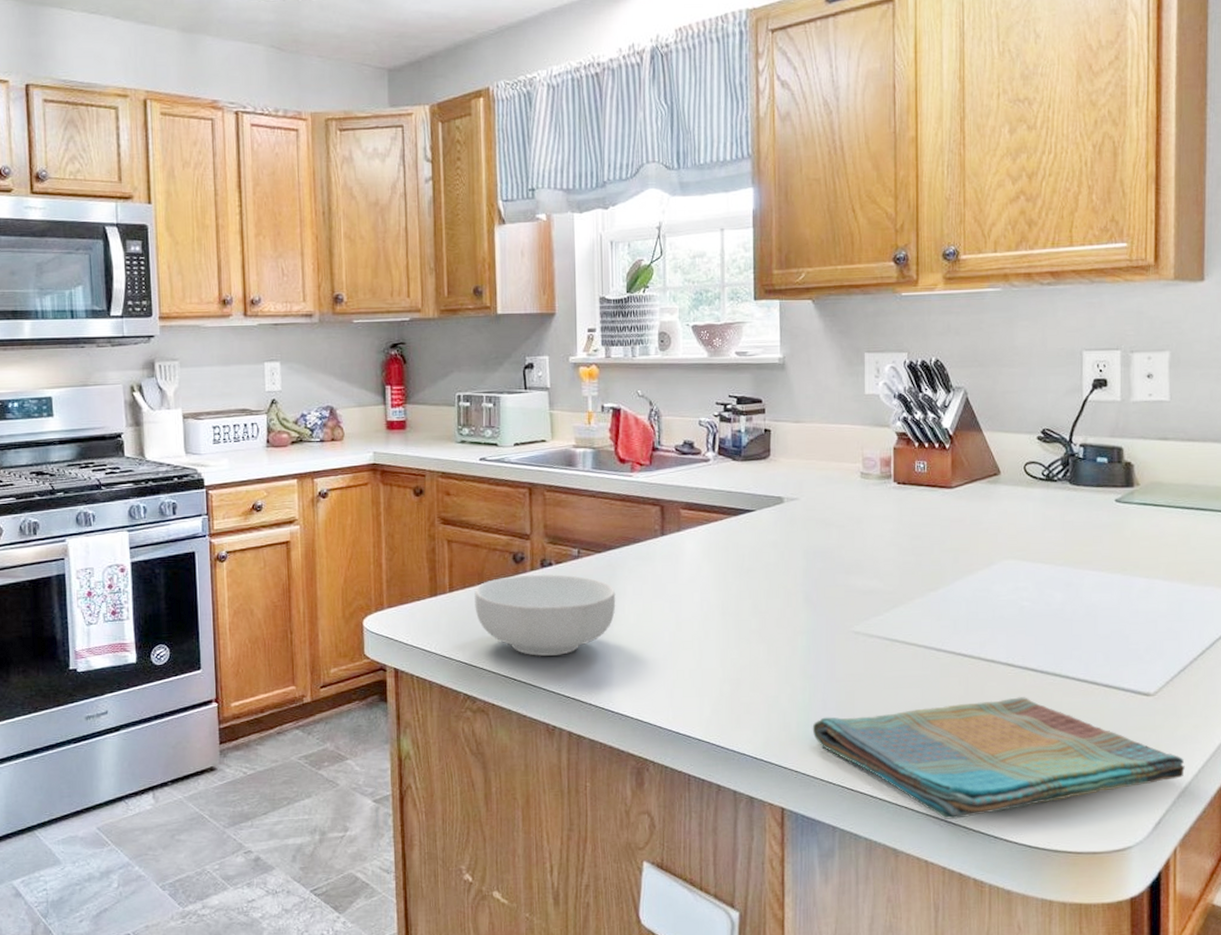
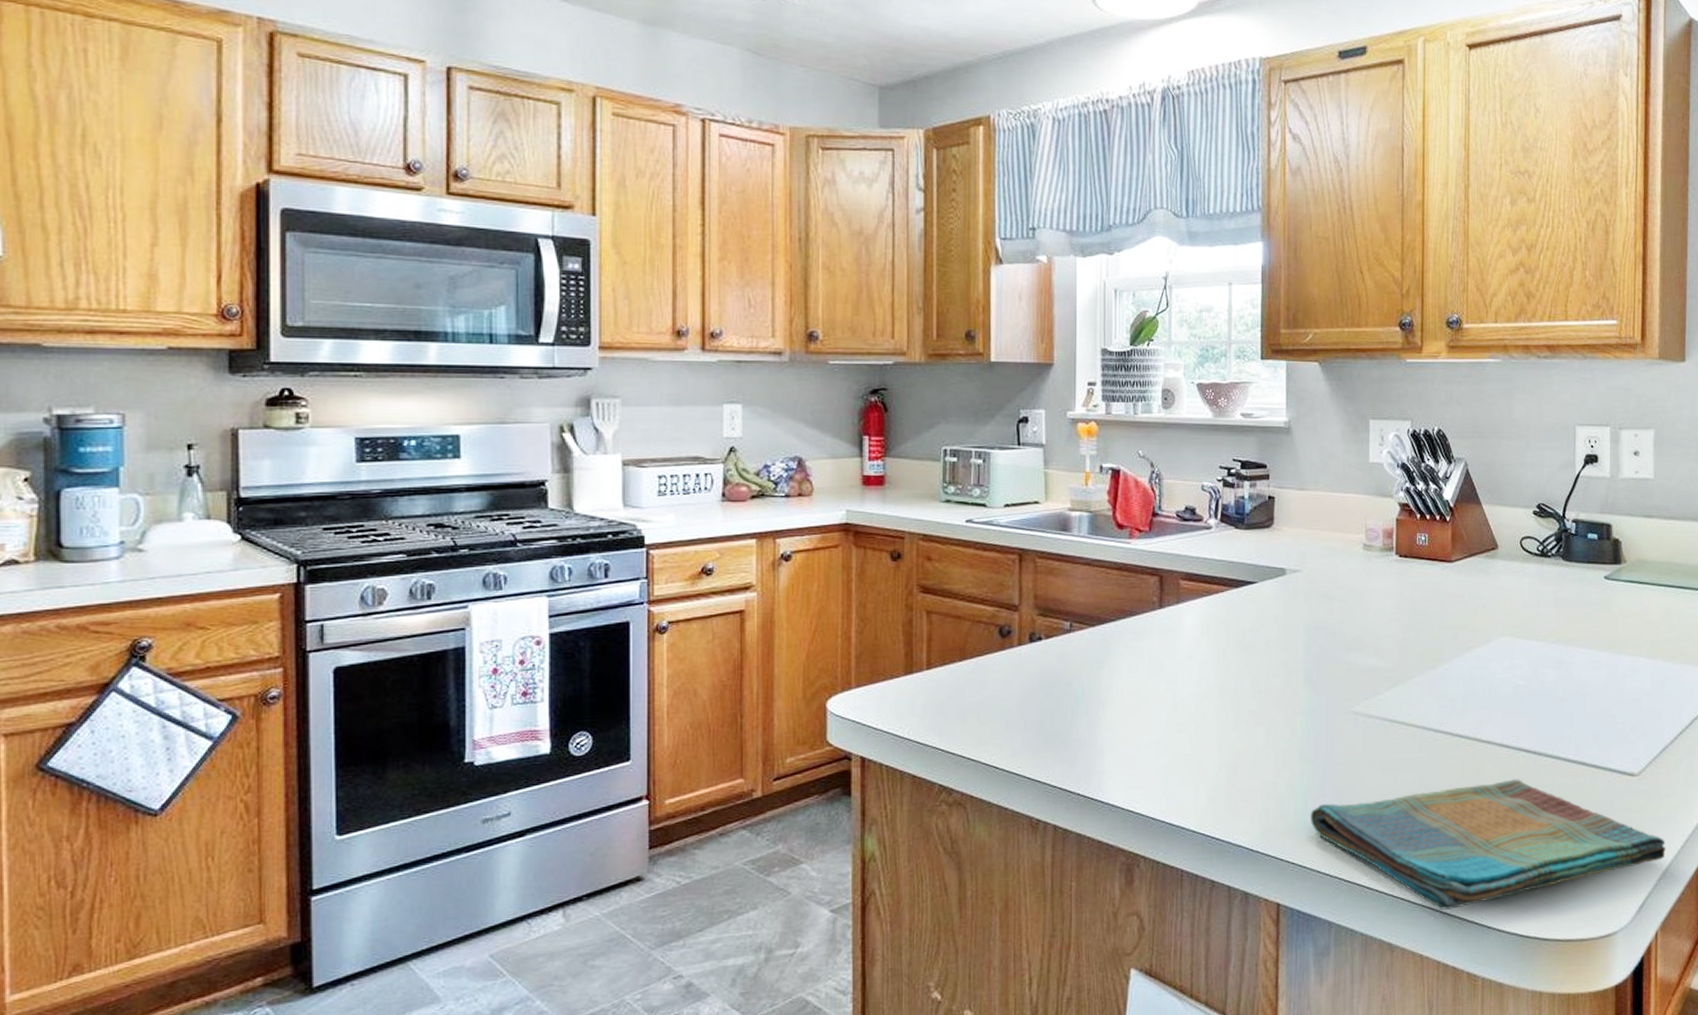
cereal bowl: present [474,574,616,656] -> none [955,650,1109,741]

